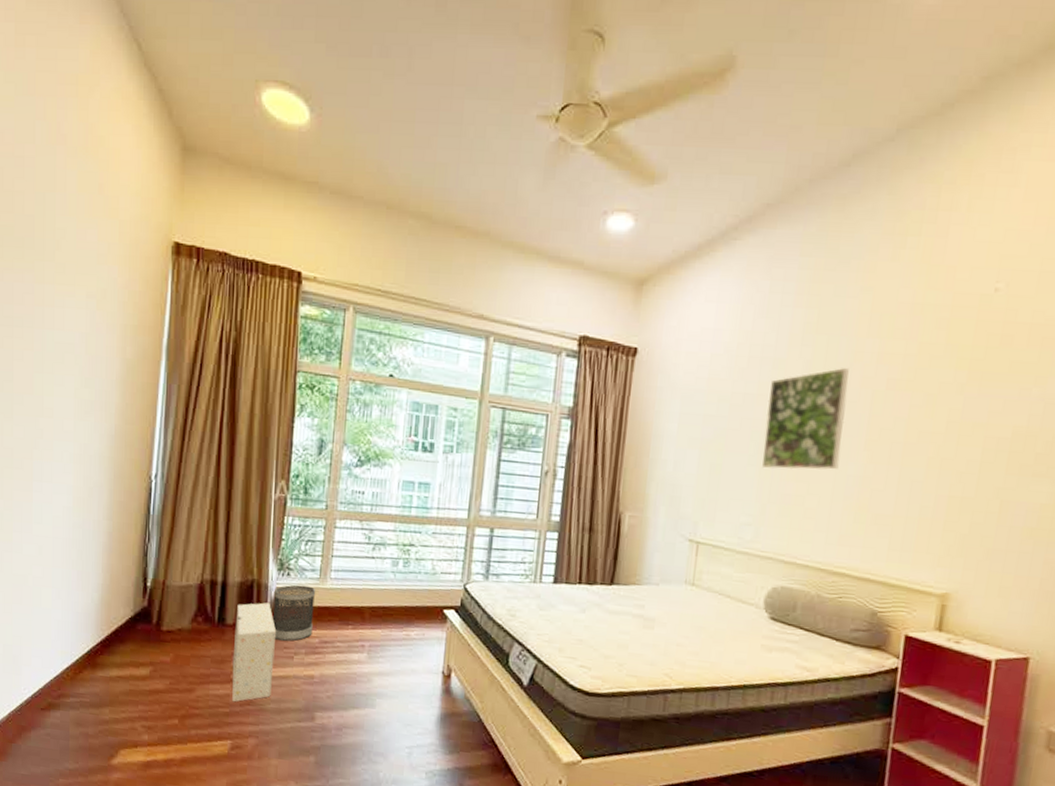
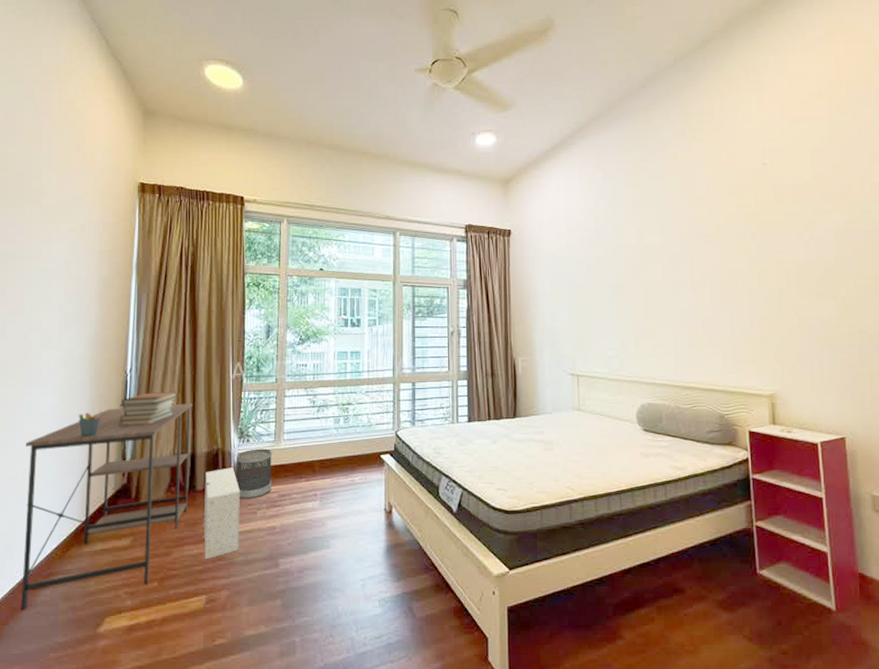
desk: none [29,518,226,730] -> present [21,403,193,610]
pen holder: none [95,517,122,549] -> present [79,408,102,437]
book stack: none [140,504,210,542] -> present [119,391,178,426]
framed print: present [762,368,849,470] -> none [614,230,675,311]

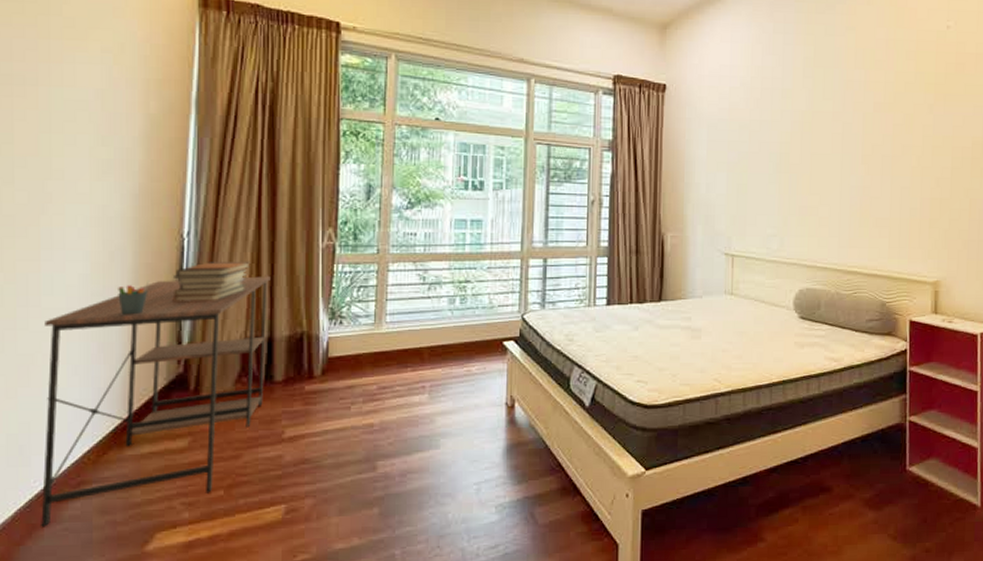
storage box: present [204,467,240,560] -> none [283,354,330,463]
wastebasket: present [236,448,272,499] -> none [325,332,371,391]

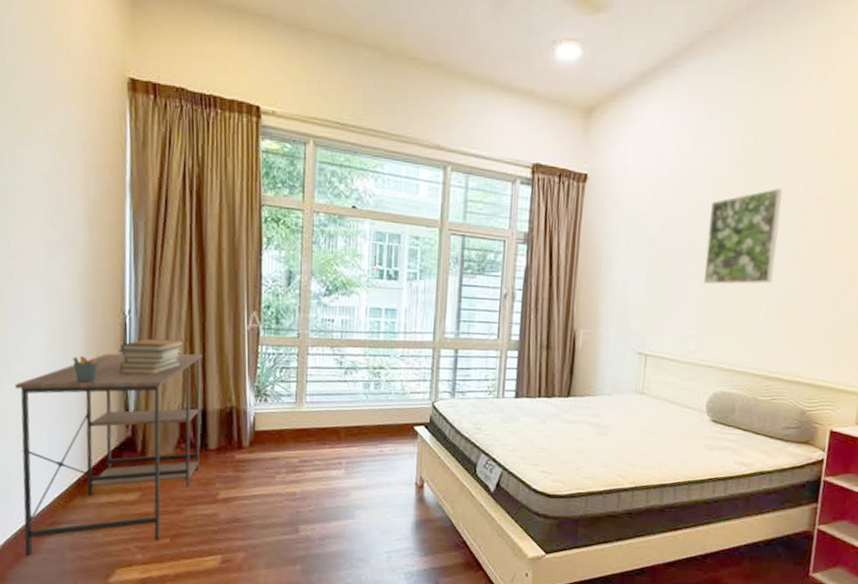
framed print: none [780,95,844,185] -> present [703,188,782,285]

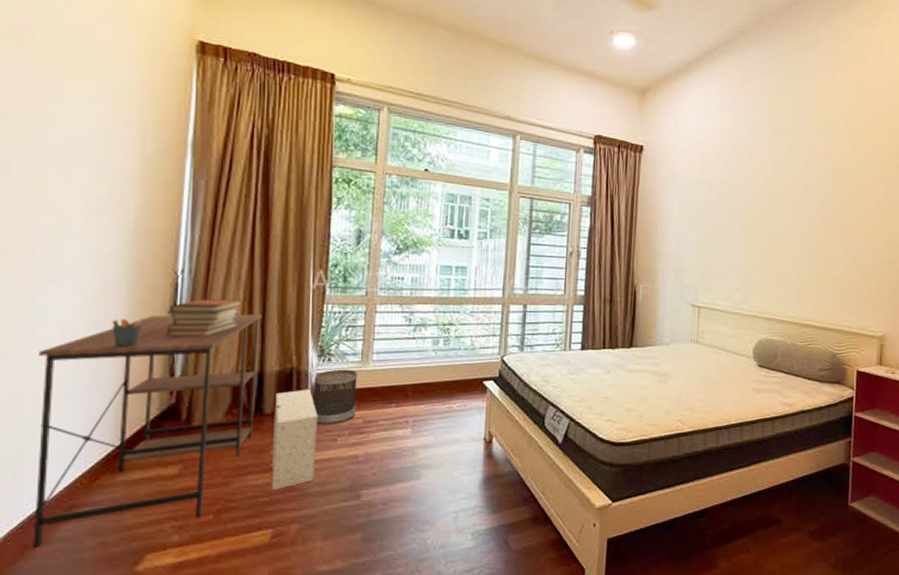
storage box: none [217,427,257,520] -> present [272,389,317,490]
wastebasket: none [252,409,293,462] -> present [313,369,358,424]
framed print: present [703,188,782,285] -> none [745,162,806,244]

